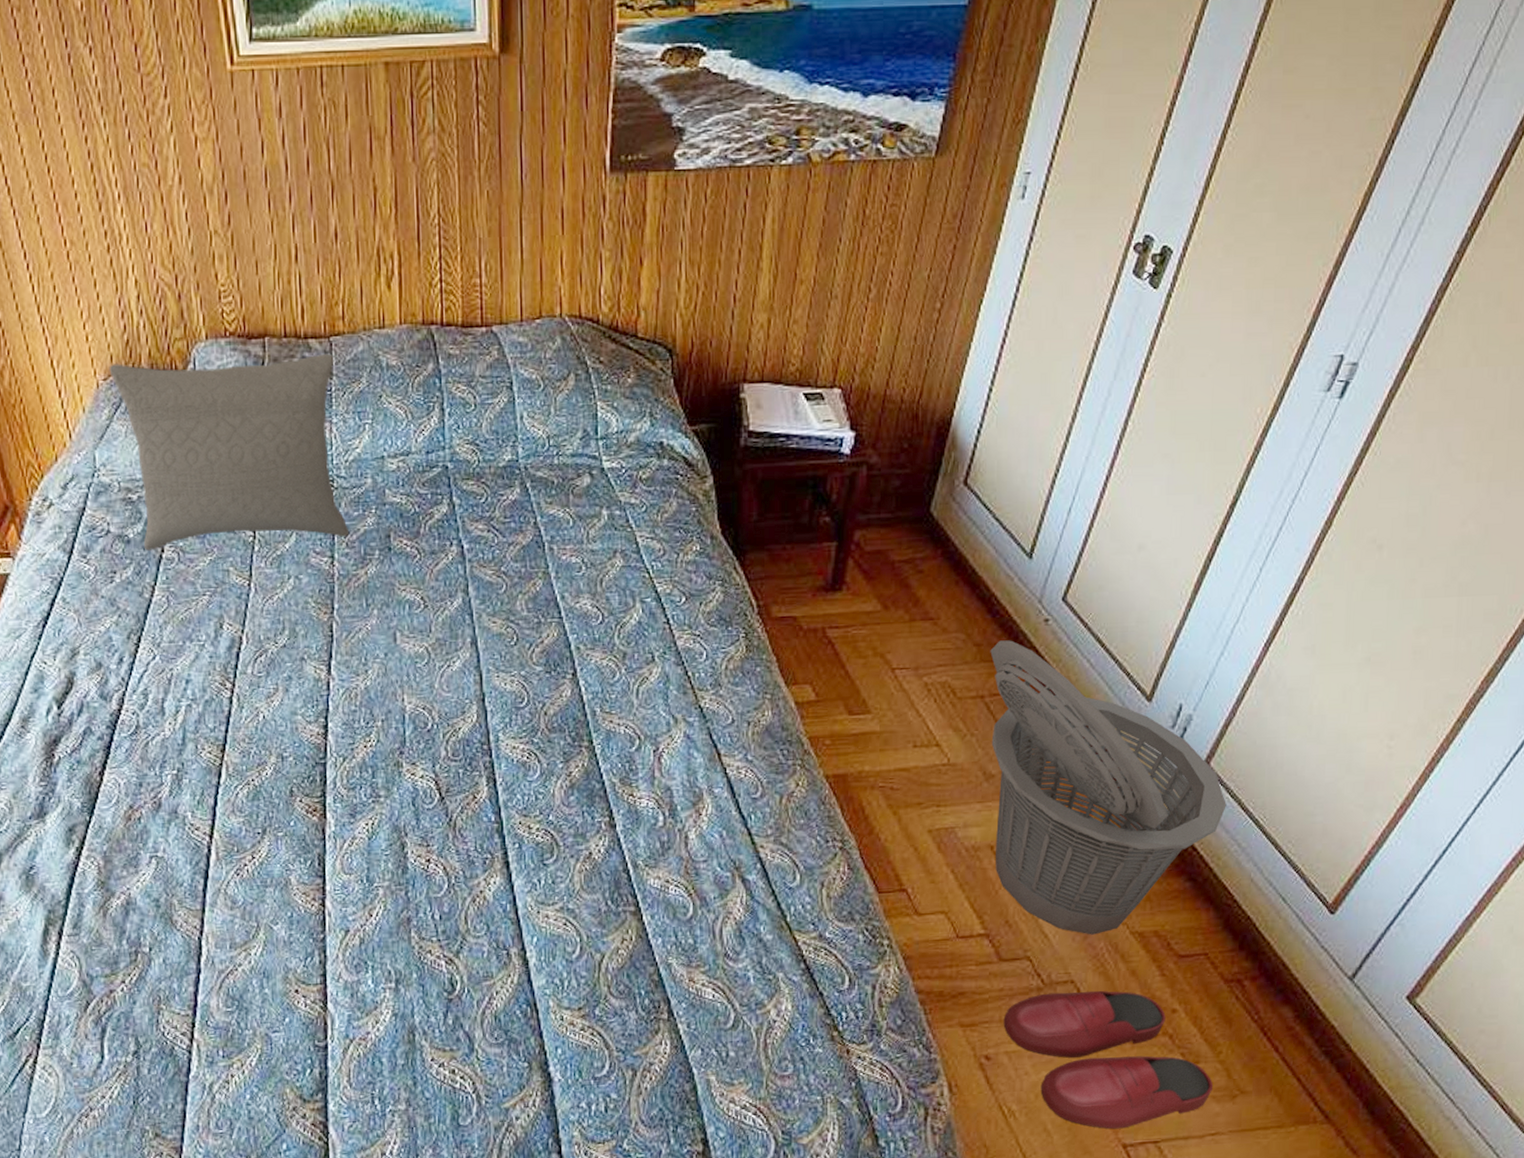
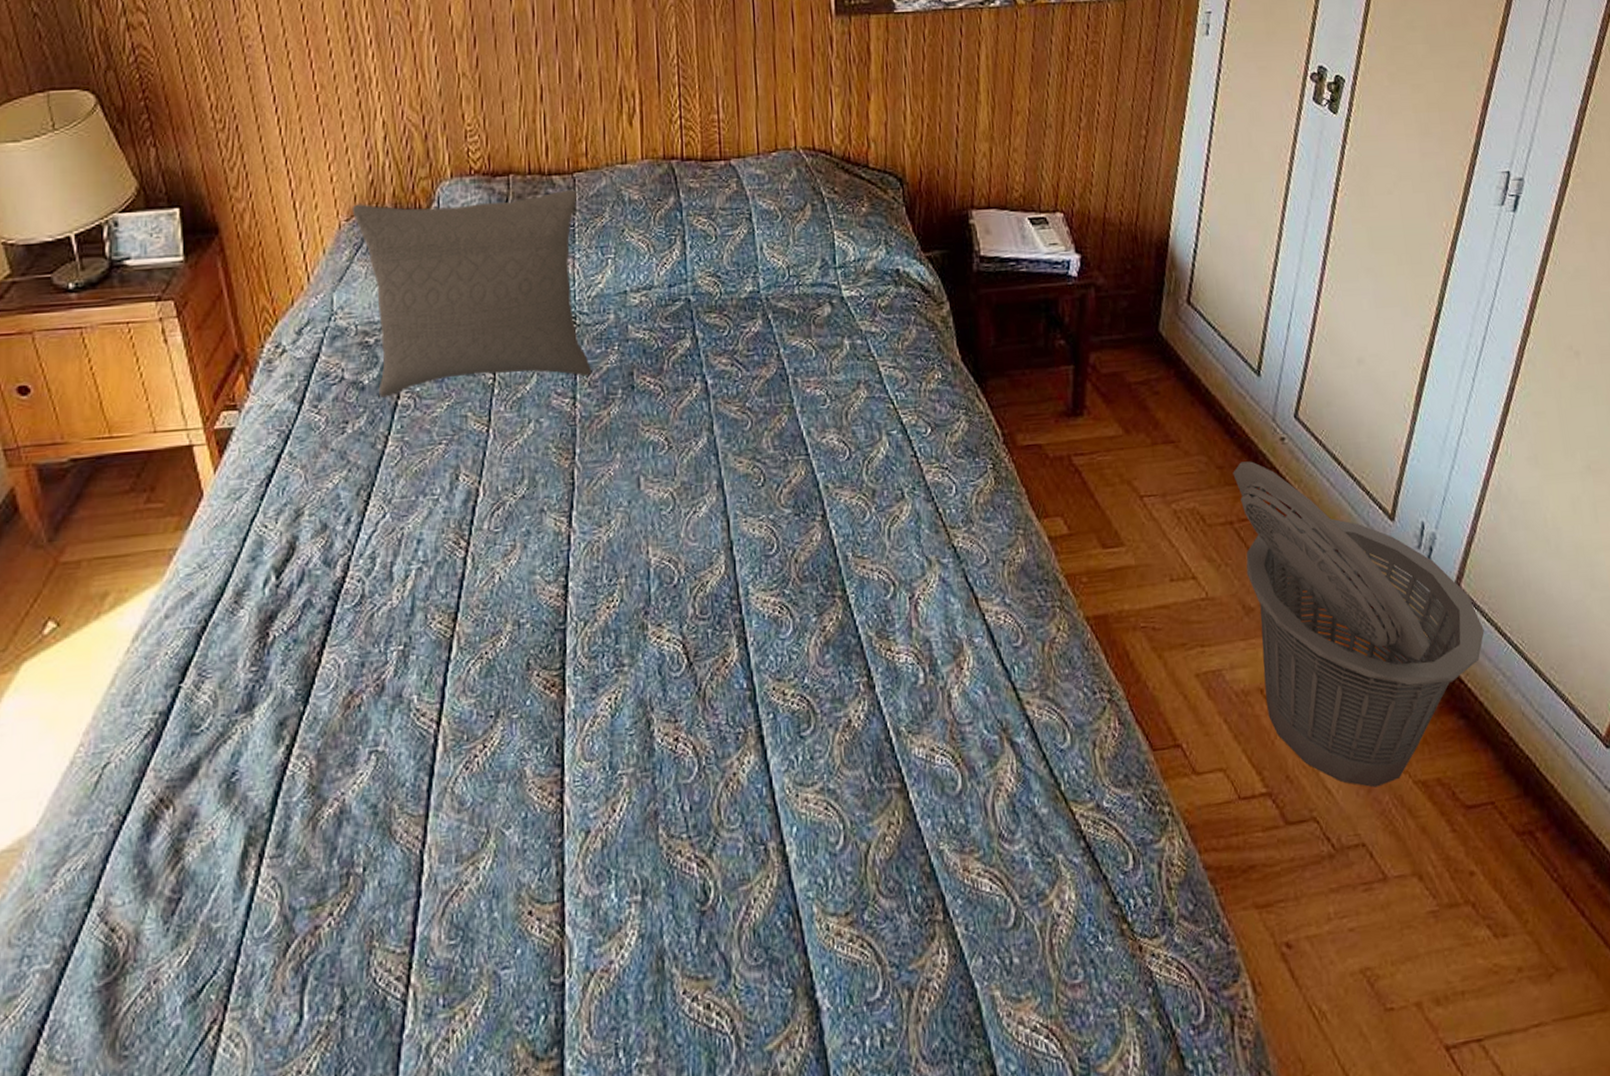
slippers: present [1003,990,1214,1129] -> none [1299,853,1527,1028]

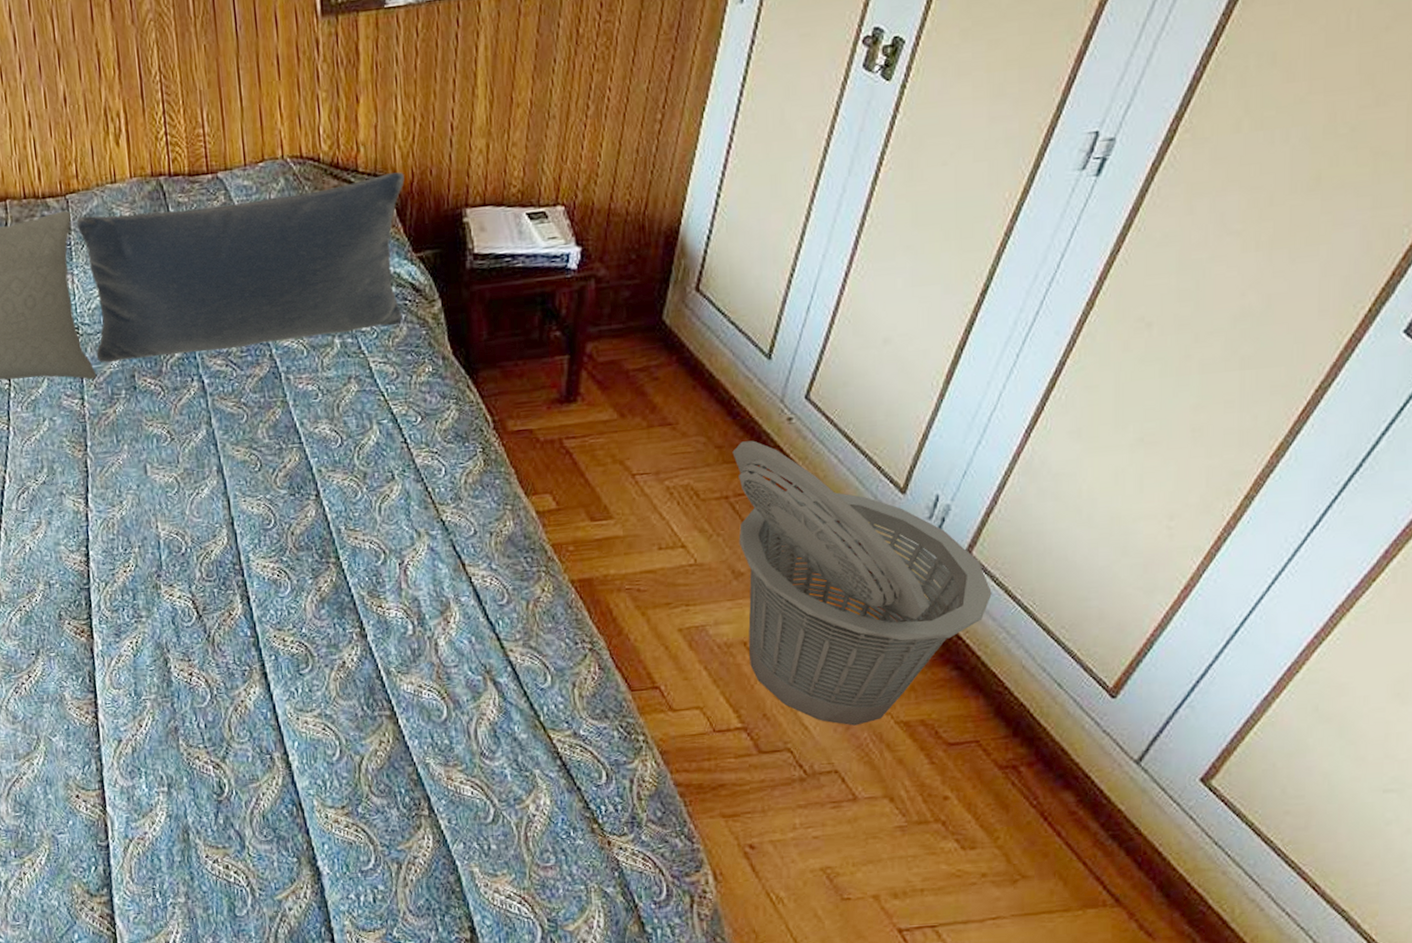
pillow: none [582,170,913,357] -> present [76,172,405,363]

